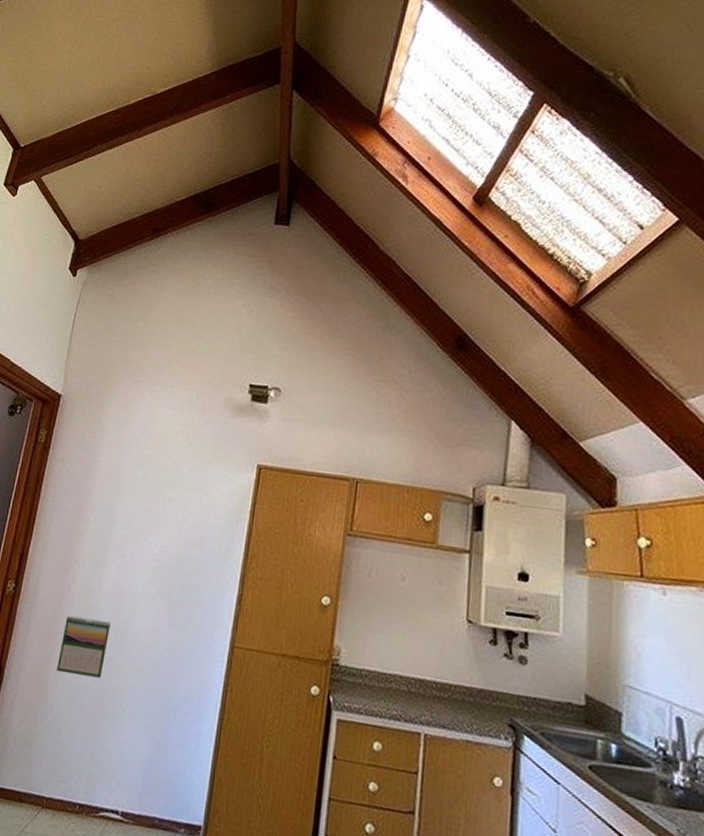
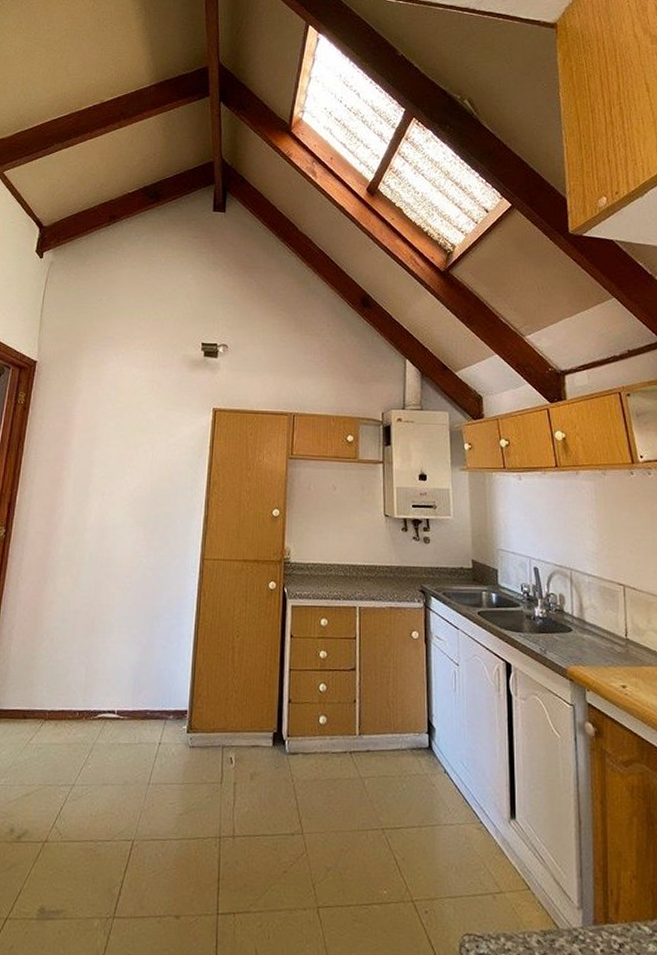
calendar: present [56,615,111,679] -> none [50,550,96,602]

